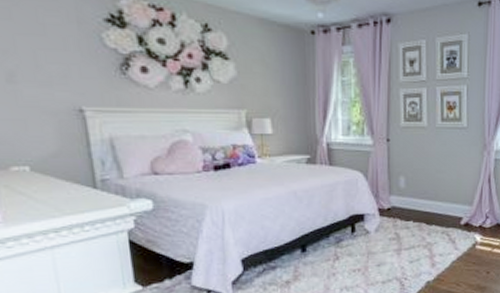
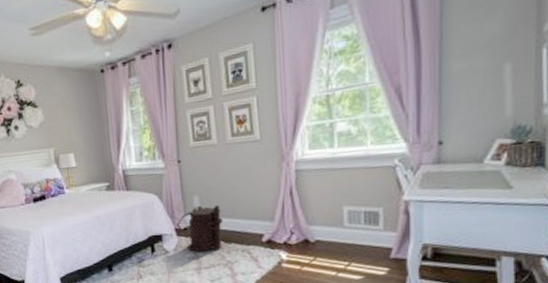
backpack: none [381,186,427,234] -> present [177,205,223,253]

